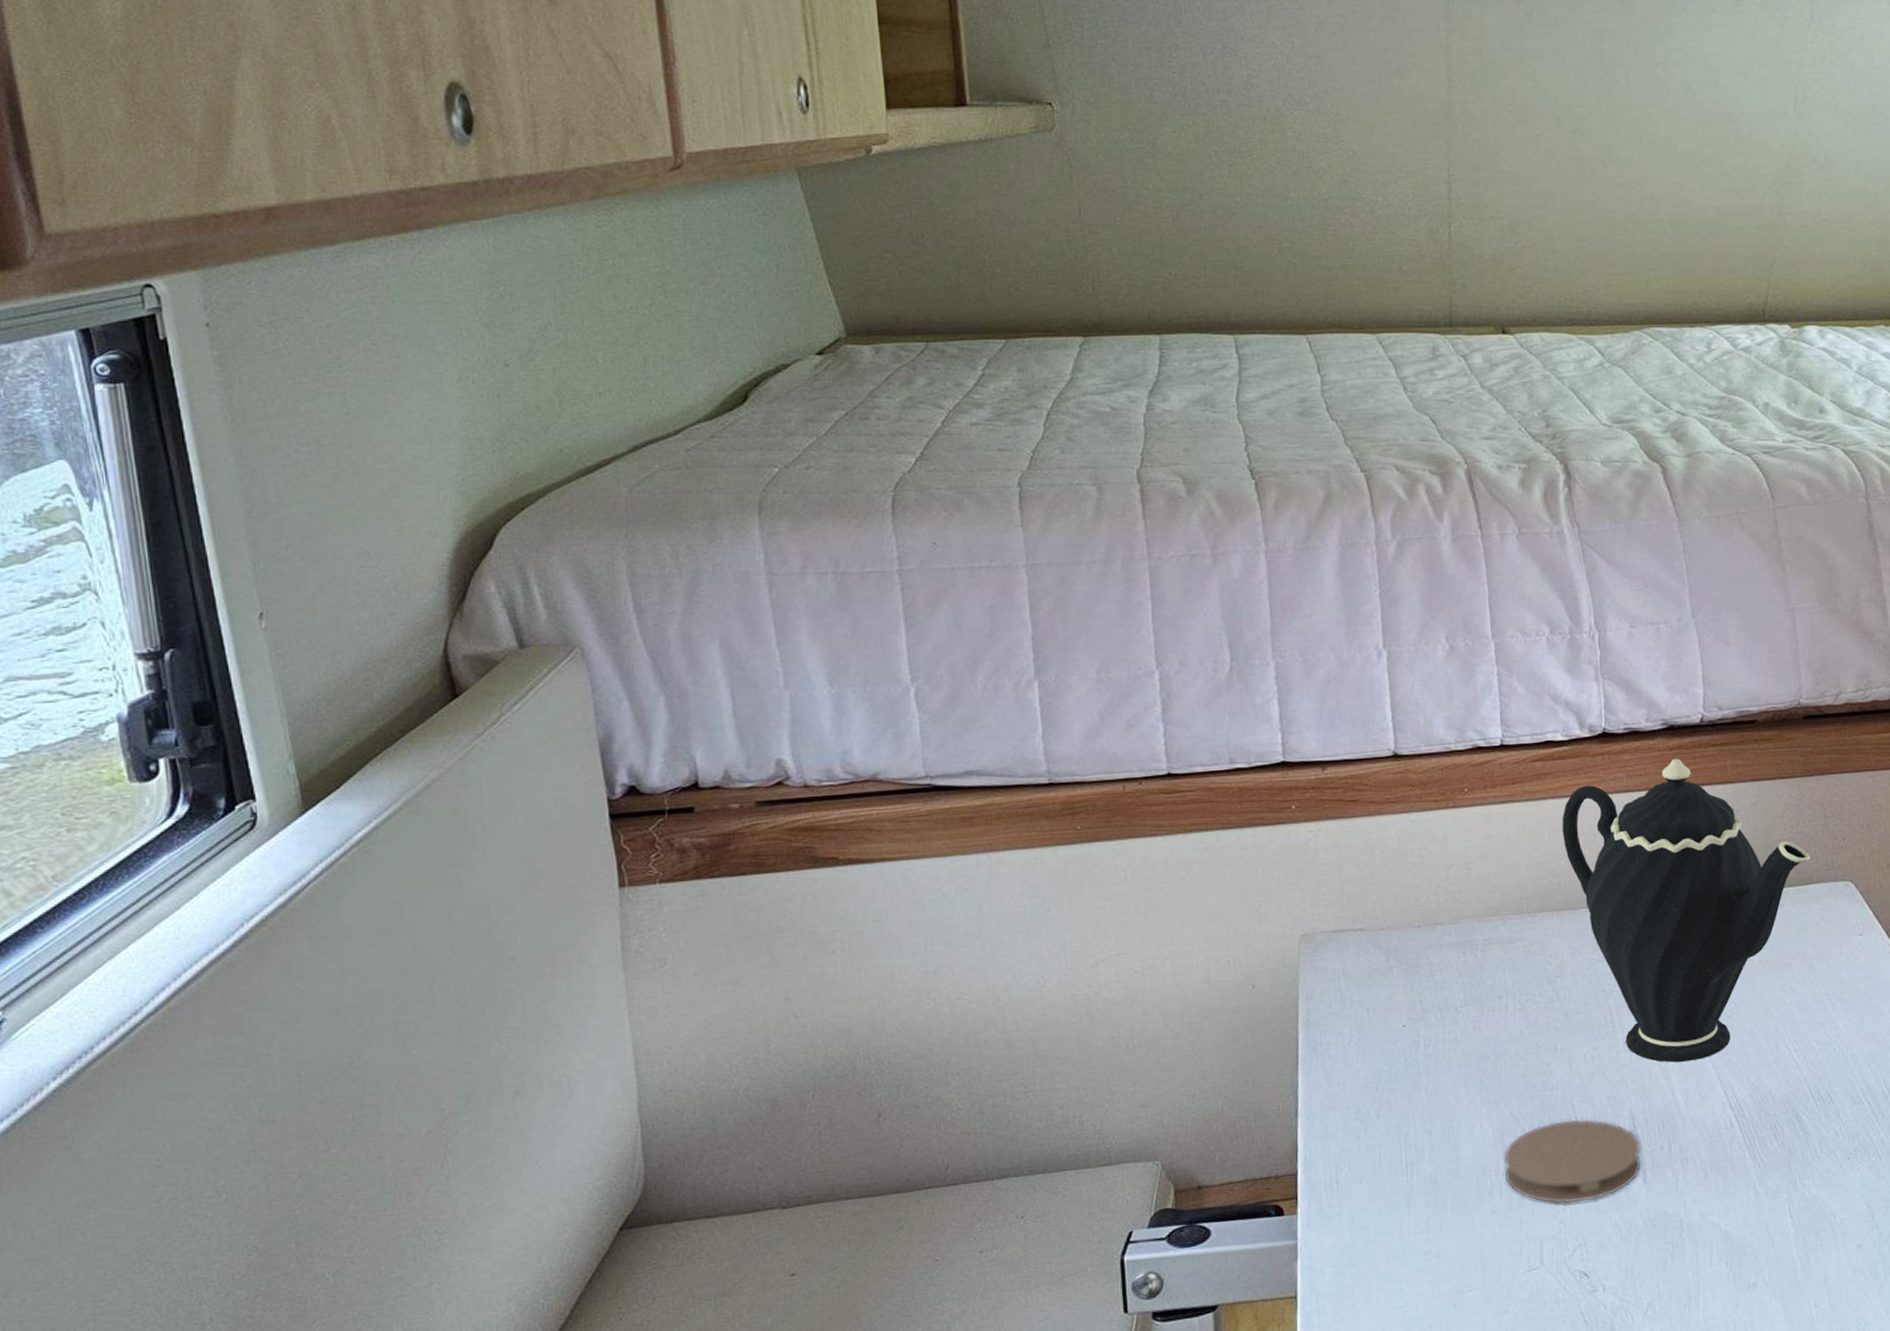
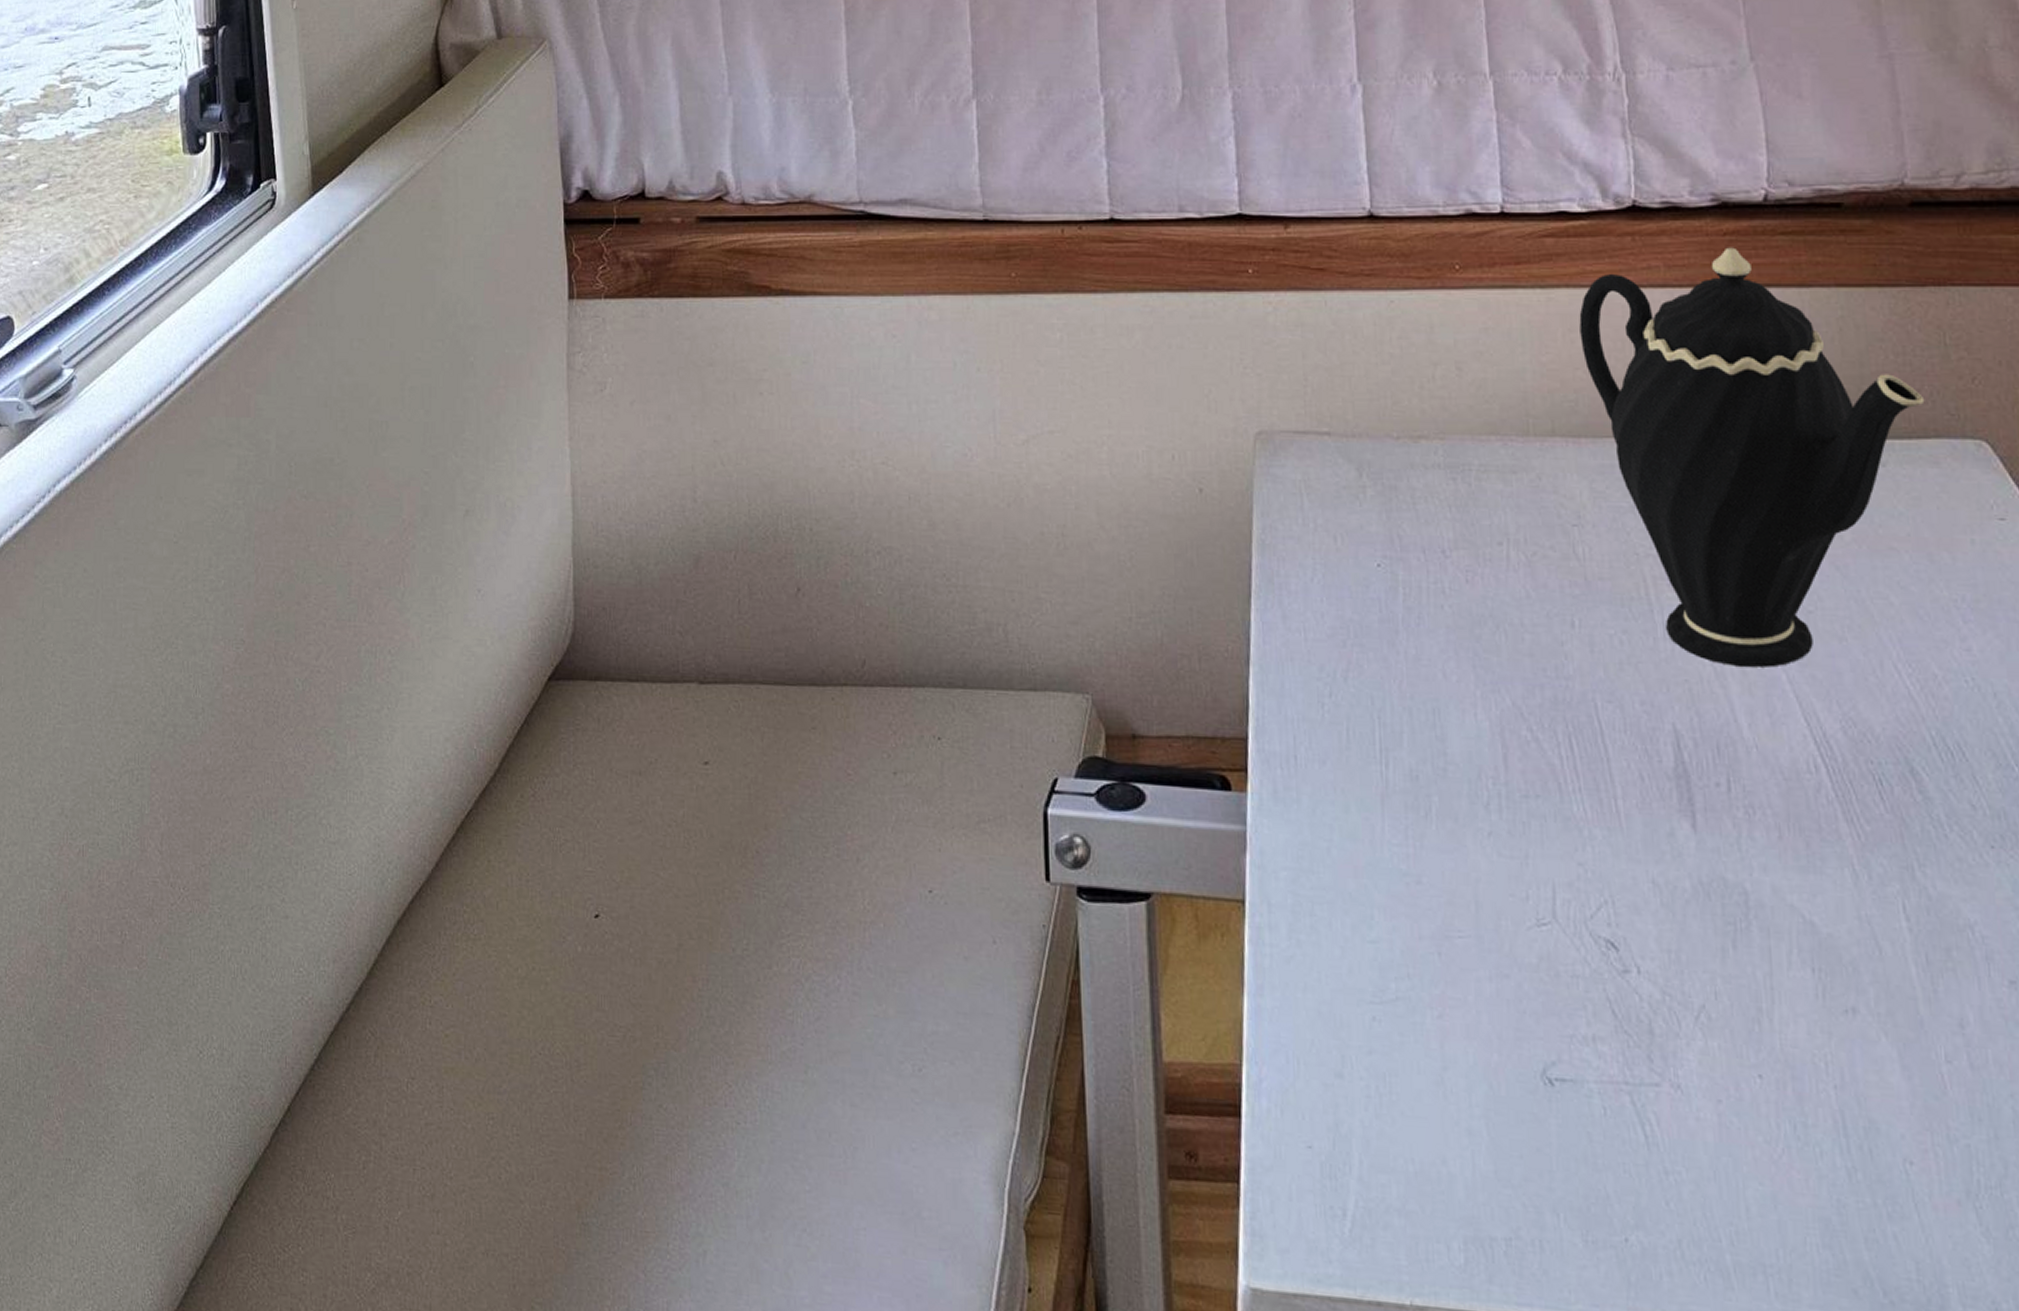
coaster: present [1504,1119,1642,1204] -> none [1504,723,1690,843]

